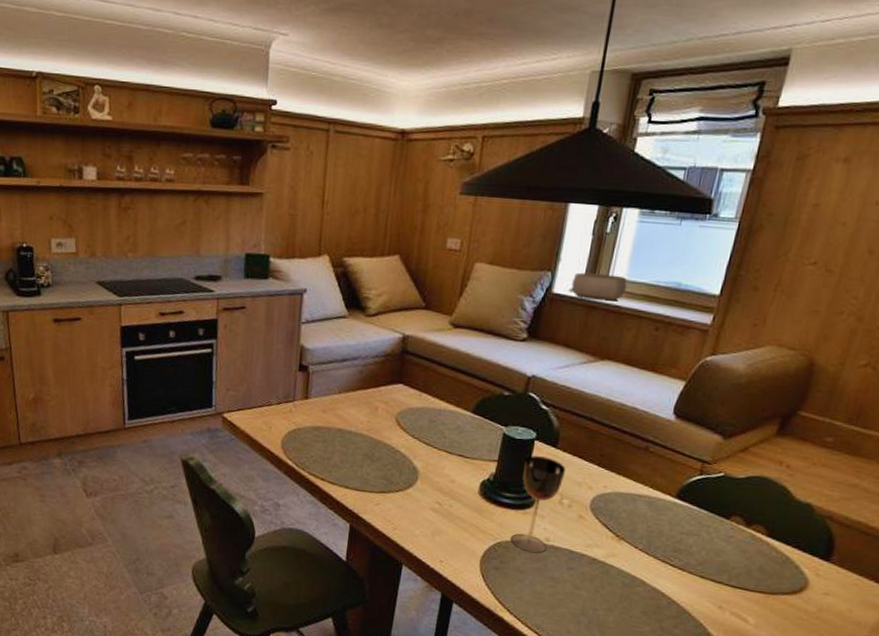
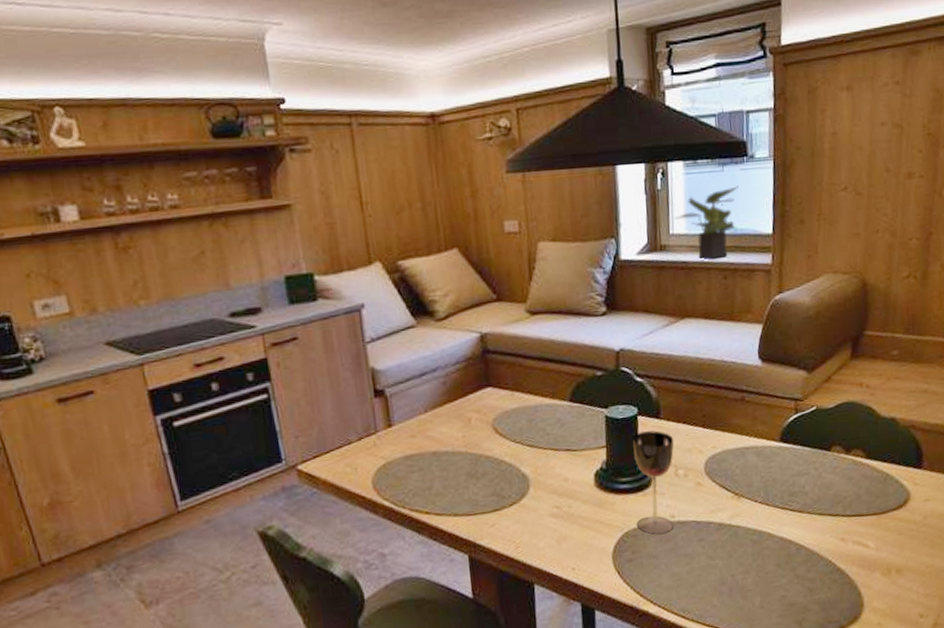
decorative bowl: present [571,272,627,302] -> none [637,230,689,261]
potted plant: none [617,242,693,310] -> present [674,186,739,260]

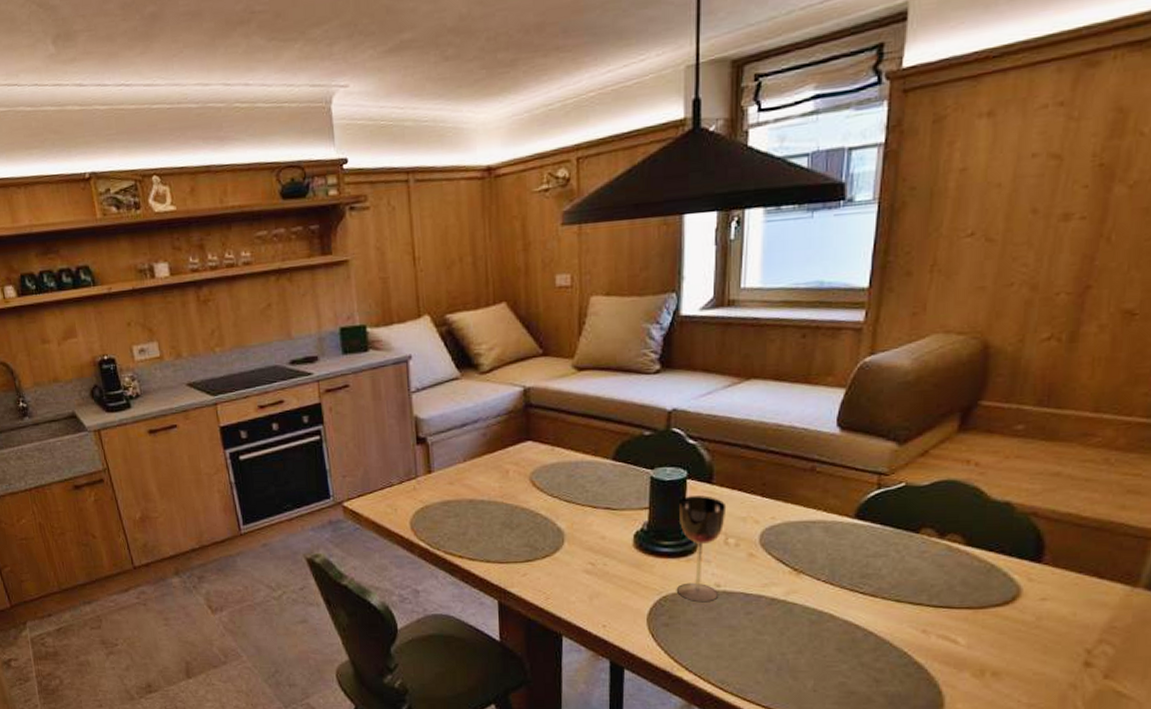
potted plant: present [674,186,739,260] -> none [747,234,830,316]

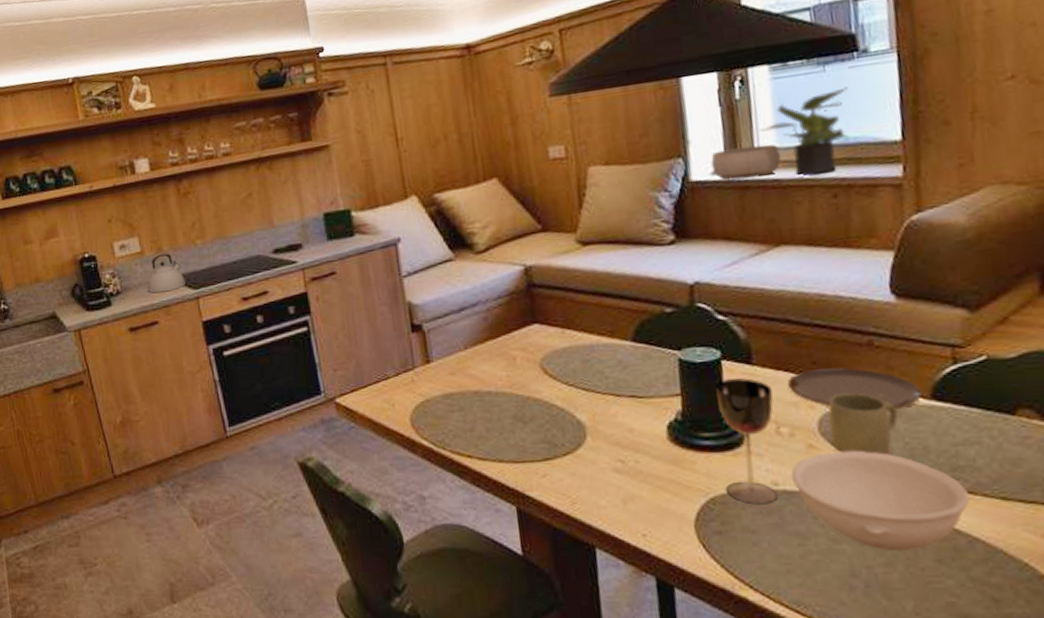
kettle: none [166,359,204,398] -> present [147,253,185,294]
decorative bowl: none [701,284,762,317] -> present [711,144,781,181]
bowl: none [731,559,872,642] -> present [791,450,971,552]
plate: none [739,489,848,527] -> present [787,367,922,411]
potted plant: none [747,234,830,316] -> present [759,87,848,176]
mug: none [768,511,825,564] -> present [827,392,898,456]

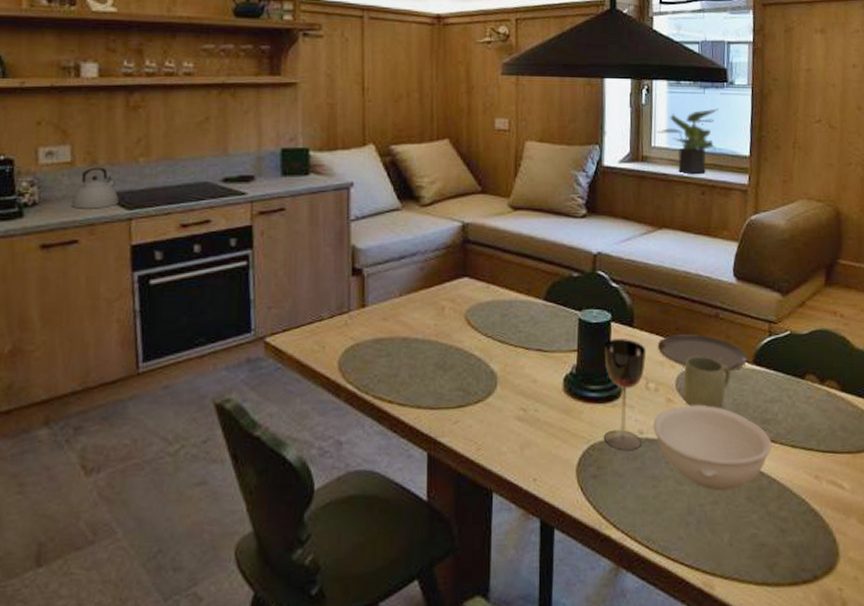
decorative bowl: present [711,144,781,181] -> none [620,144,669,171]

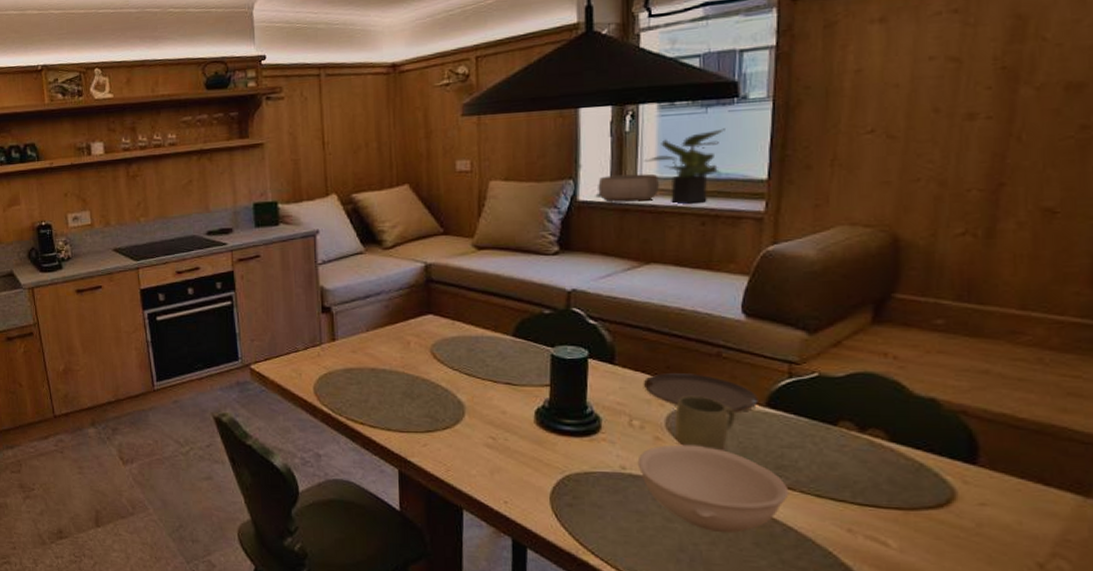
kettle: present [71,167,119,209] -> none [94,227,128,261]
wineglass: present [603,339,647,451] -> none [579,375,630,485]
decorative bowl: none [620,144,669,171] -> present [598,173,659,203]

